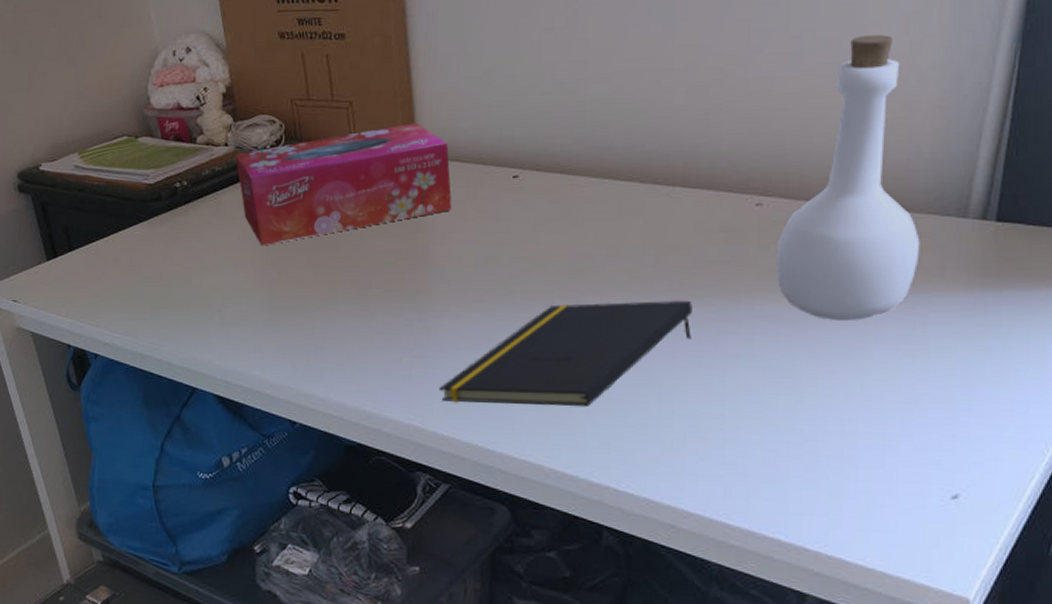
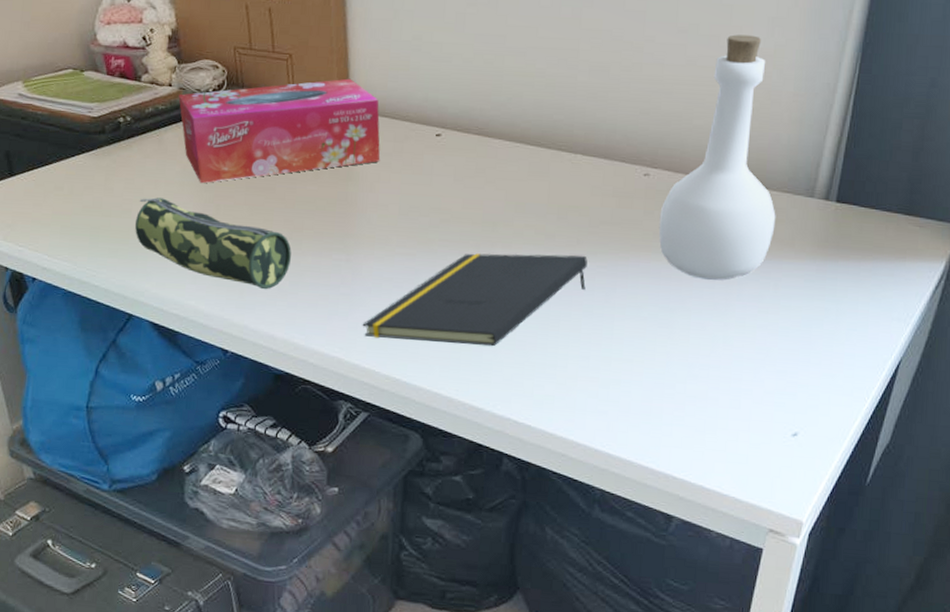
pencil case: none [195,264,360,356] -> present [134,197,292,290]

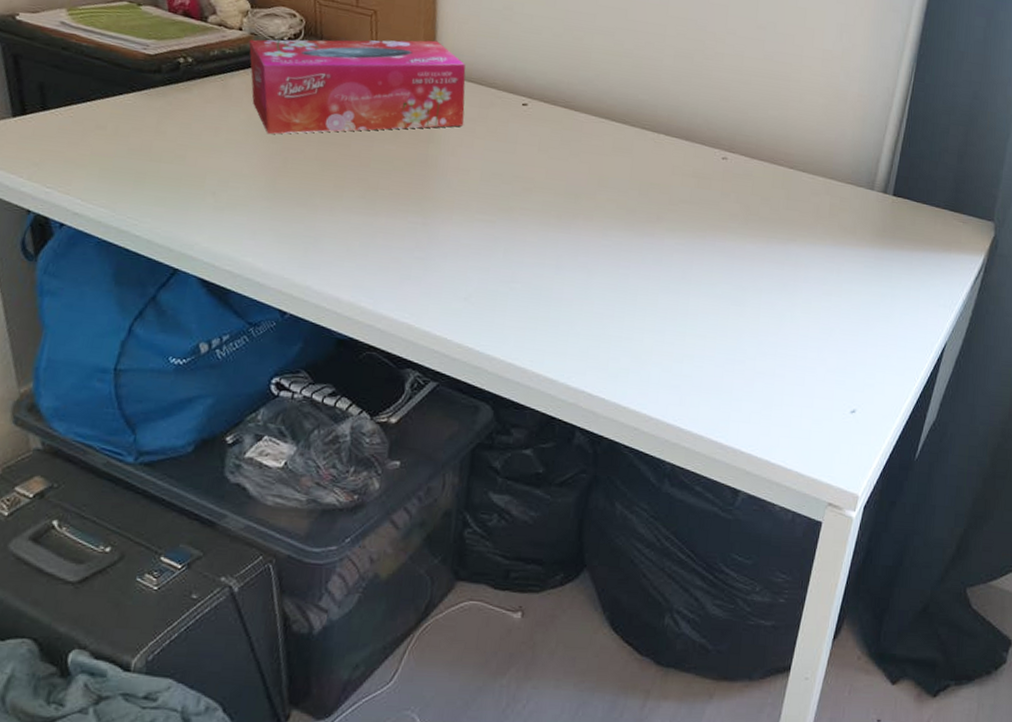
pencil case: present [134,197,292,290] -> none [188,145,364,250]
notepad: present [362,253,588,347] -> none [436,224,666,318]
bottle: present [658,34,776,281] -> none [734,35,841,263]

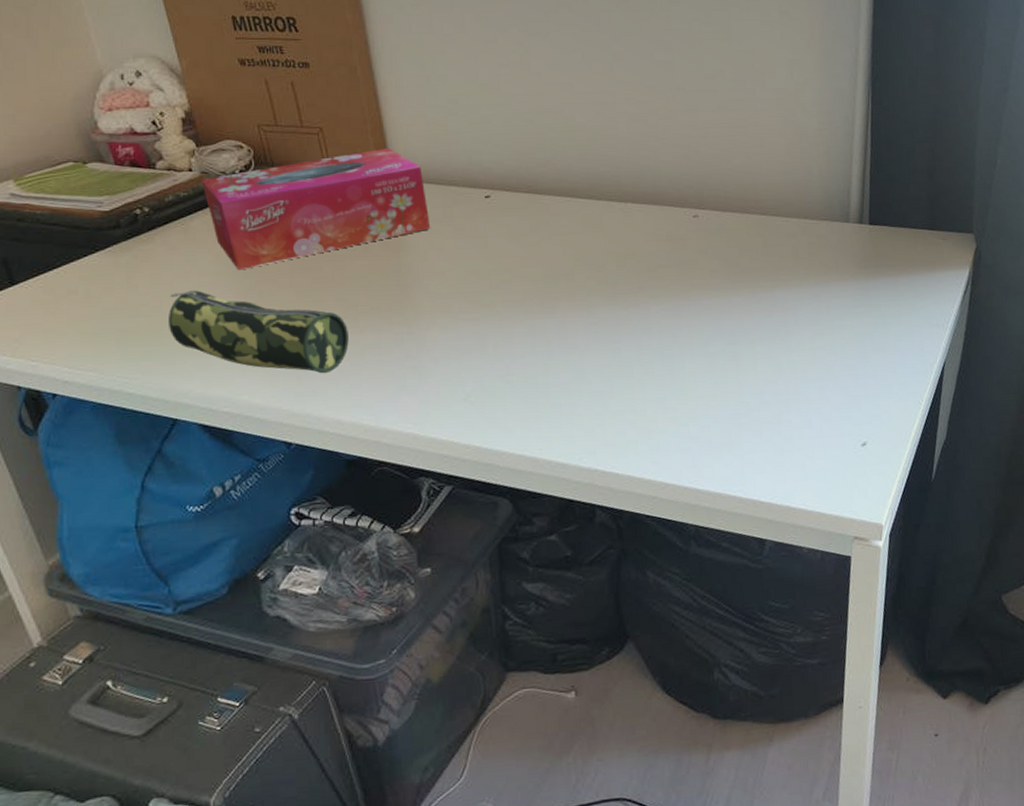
pencil case: none [188,145,364,250] -> present [167,290,349,374]

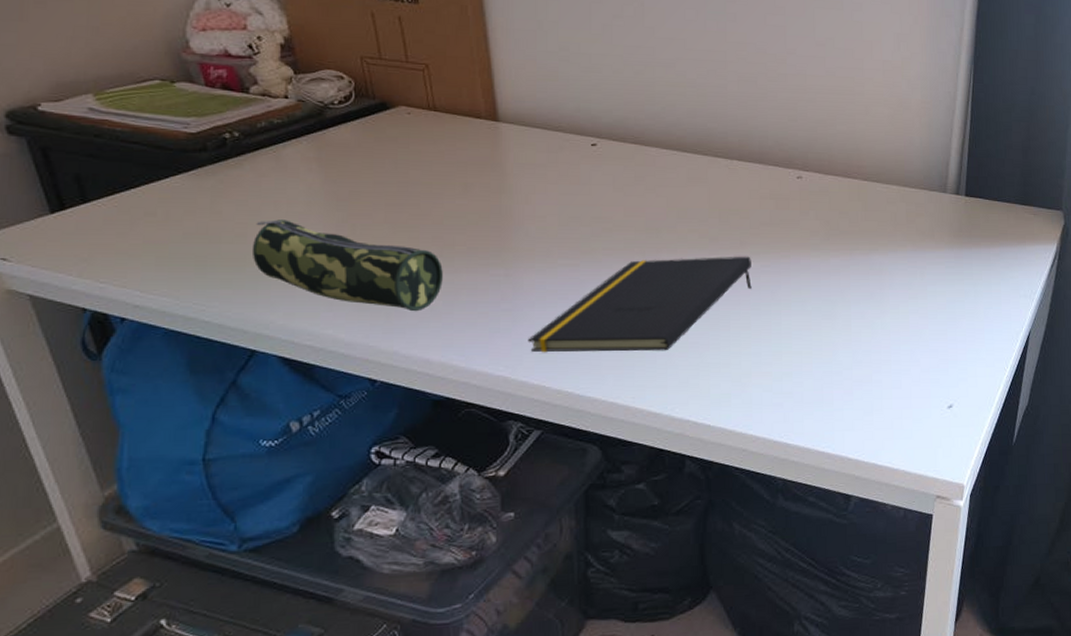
tissue box: present [201,147,431,271] -> none [297,89,534,202]
notepad: none [434,300,653,409] -> present [527,256,752,353]

